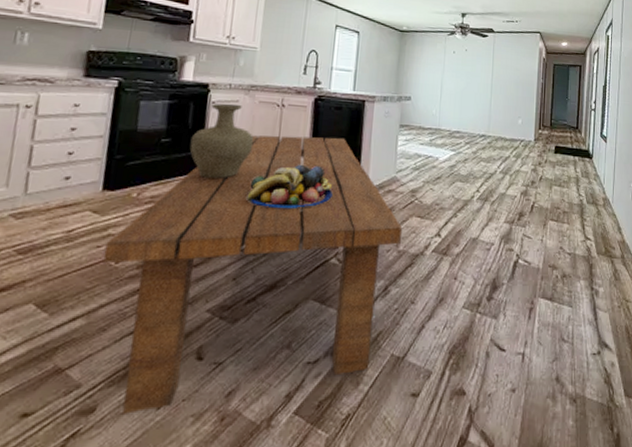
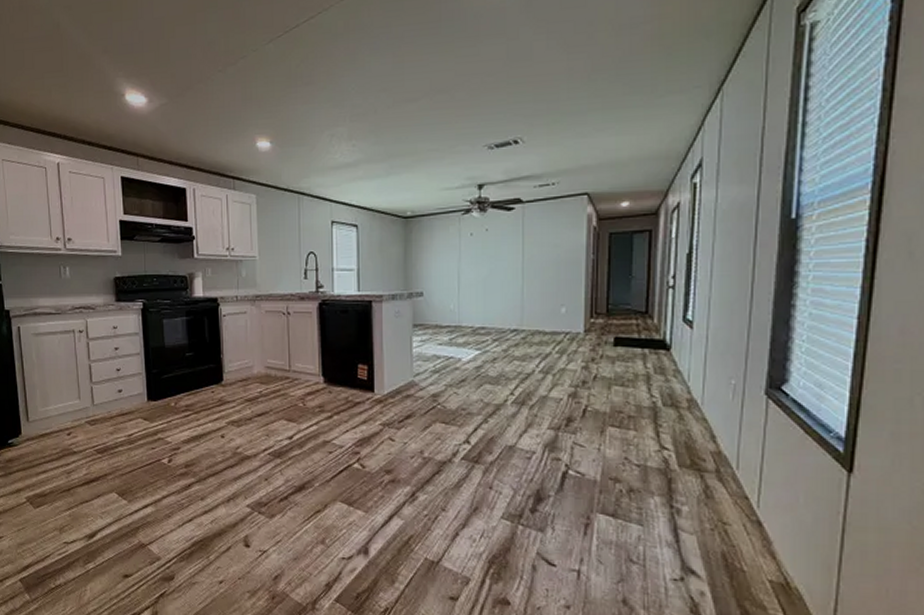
dining table: present [102,135,403,414] -> none [158,342,426,584]
vase: present [189,103,254,178] -> none [210,315,266,388]
fruit bowl: present [246,164,333,210] -> none [267,371,348,416]

